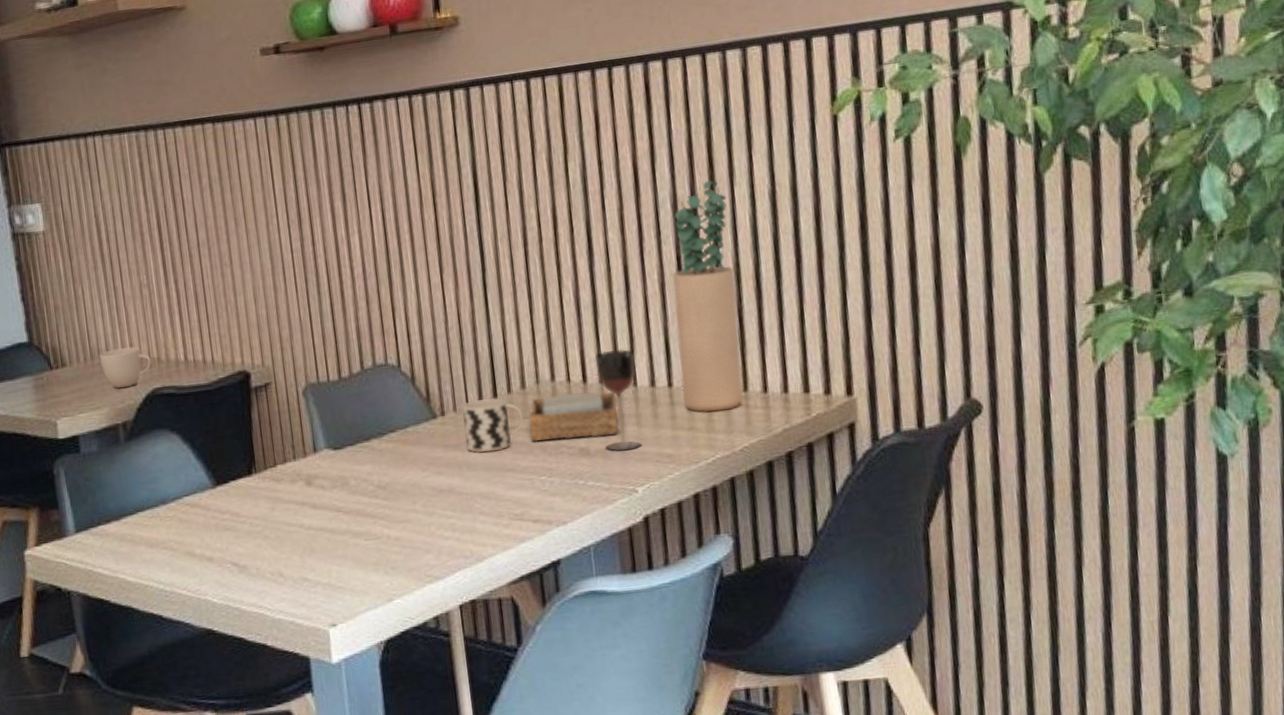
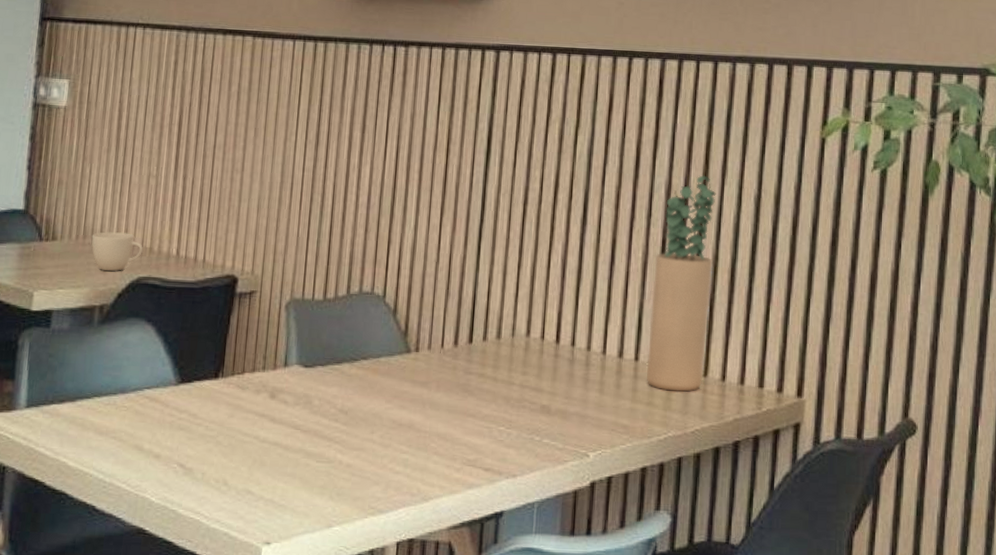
cup: present [462,397,524,453] -> none [434,342,494,395]
napkin holder: present [528,391,619,442] -> none [496,350,585,398]
wineglass: present [595,349,641,452] -> none [566,316,609,415]

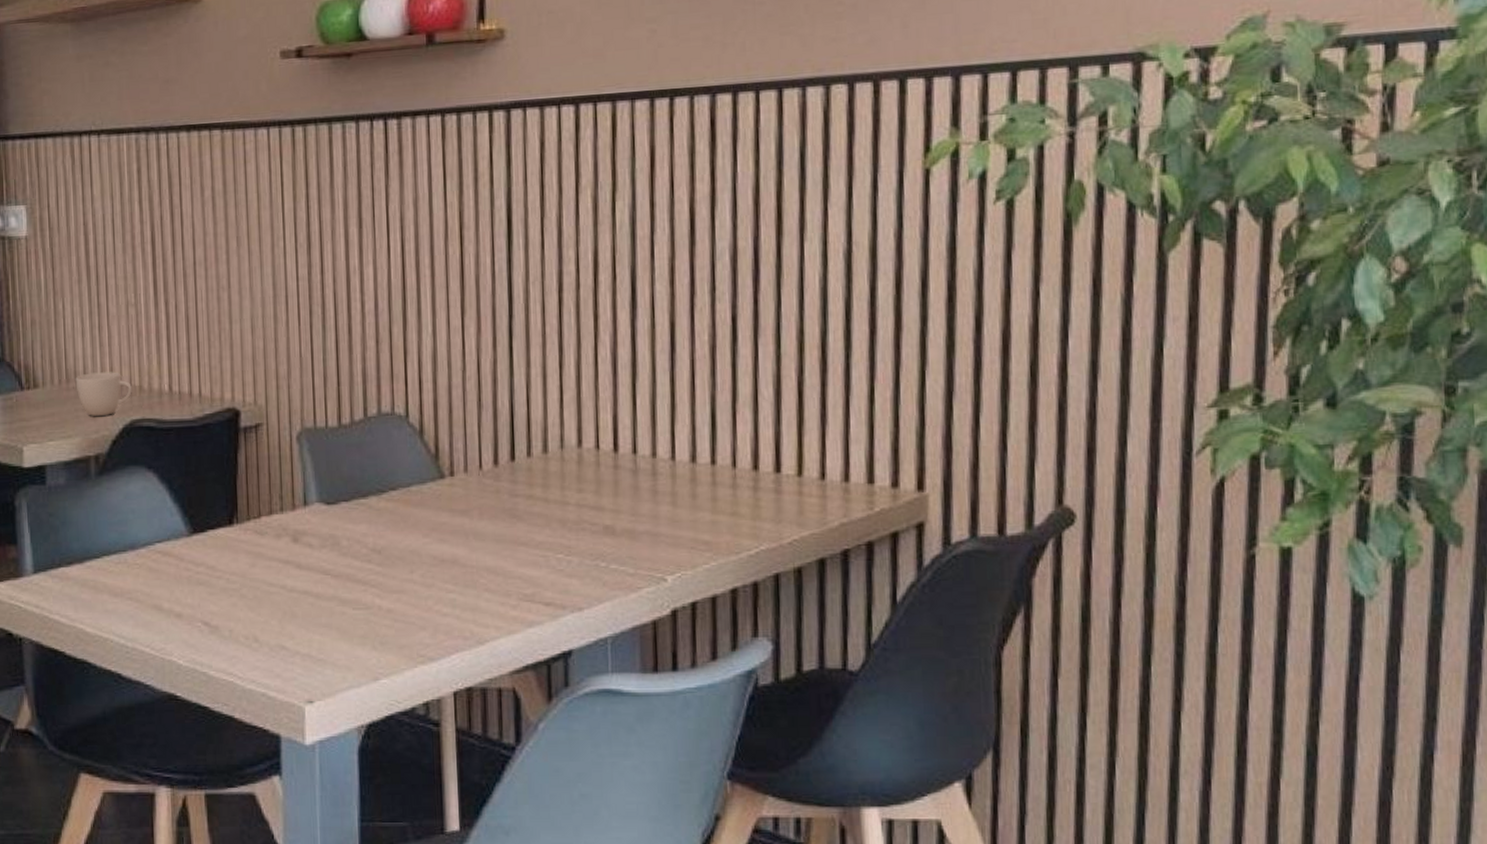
vase: present [646,164,716,392] -> none [725,219,798,497]

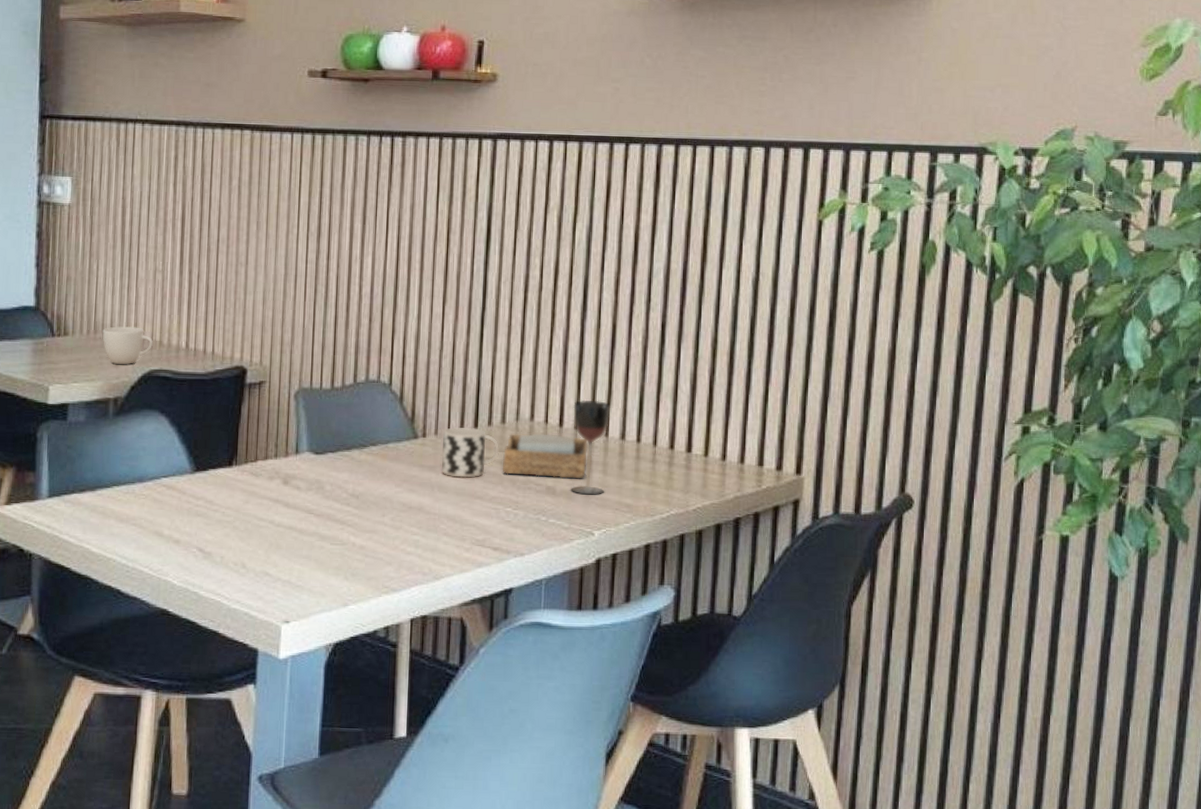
cup: none [474,460,543,522] -> present [442,427,499,478]
napkin holder: none [547,462,651,515] -> present [502,433,588,479]
wineglass: none [629,416,676,533] -> present [571,399,611,495]

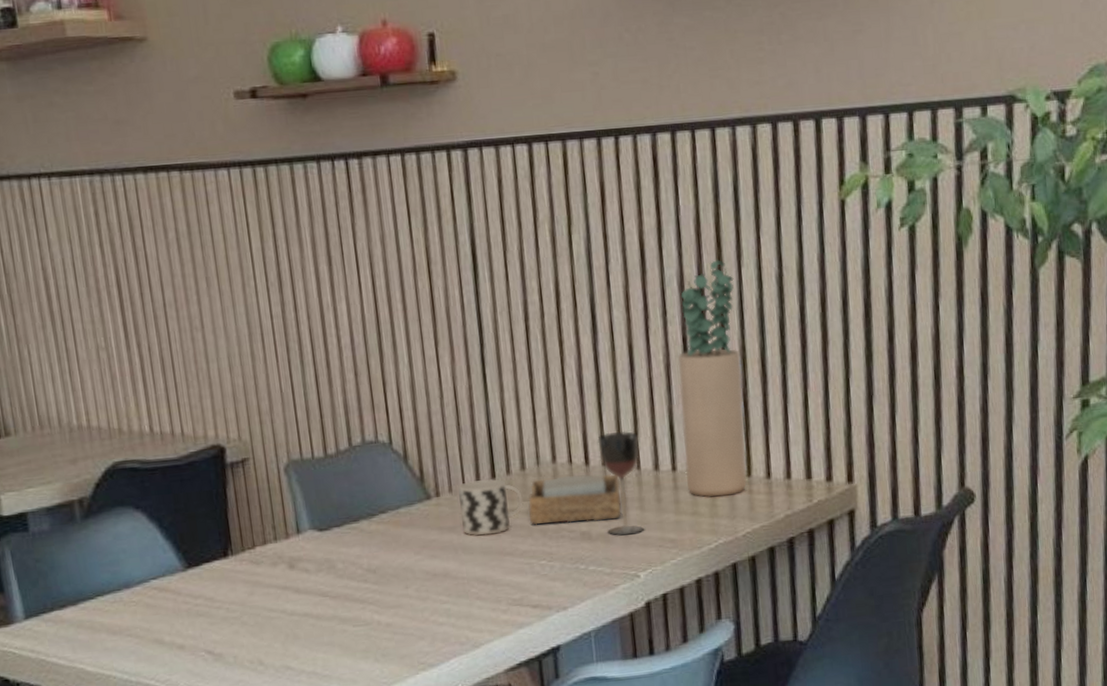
cup: present [102,326,153,364] -> none [49,415,111,461]
vase: none [648,249,715,471] -> present [678,247,748,497]

